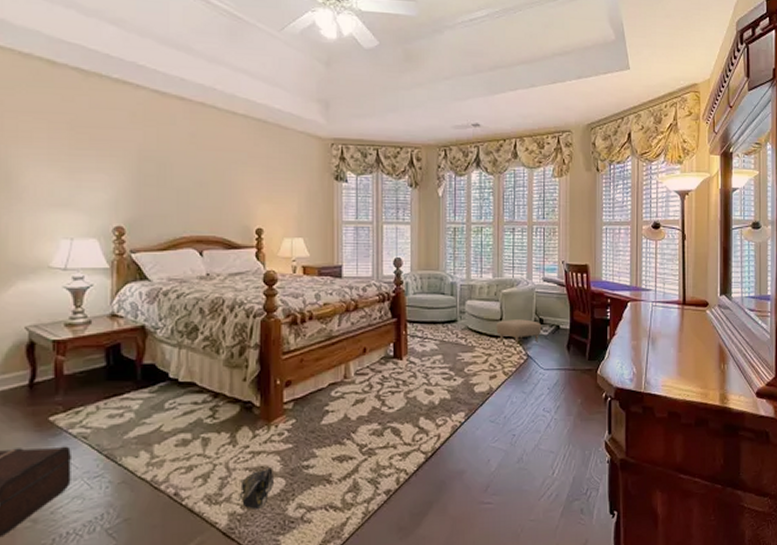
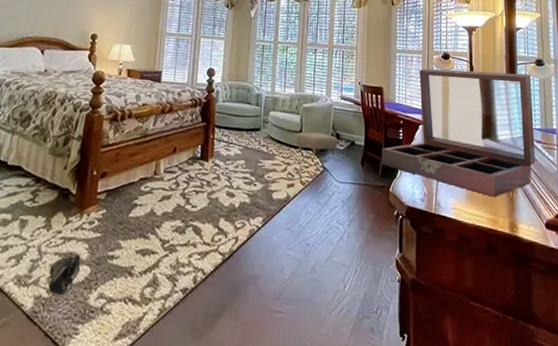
jewelry box: none [588,239,748,371] -> present [381,68,535,197]

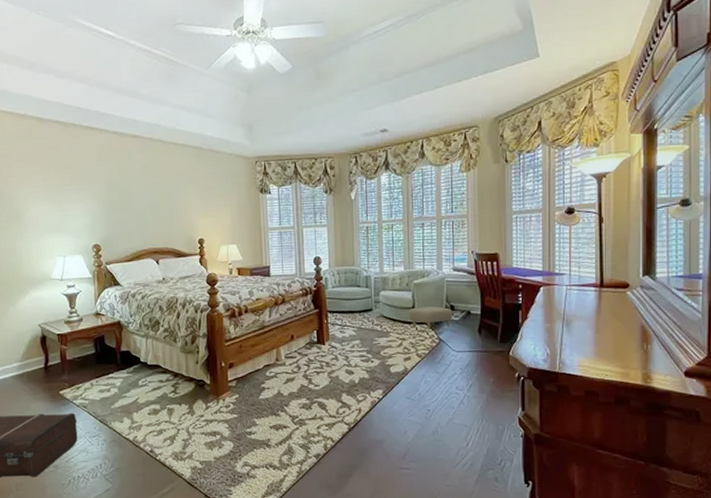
athletic shoe: present [44,254,81,295] -> none [197,433,224,465]
jewelry box: present [381,68,535,197] -> none [499,217,675,351]

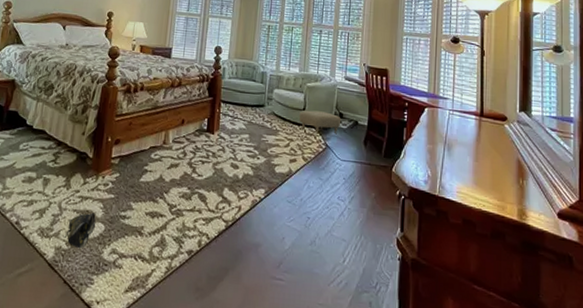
athletic shoe: none [197,433,224,465] -> present [64,212,96,248]

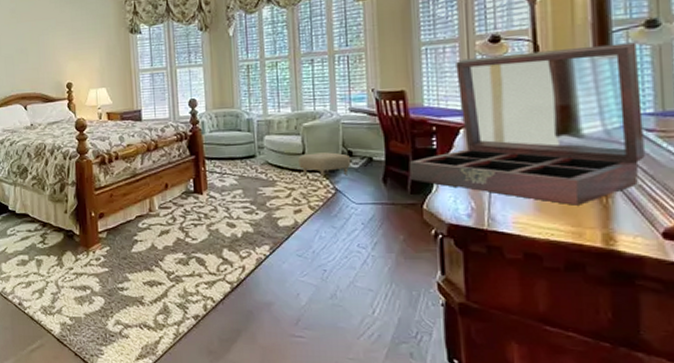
athletic shoe: present [64,212,96,248] -> none [66,287,95,322]
jewelry box: none [384,51,549,184] -> present [408,42,645,206]

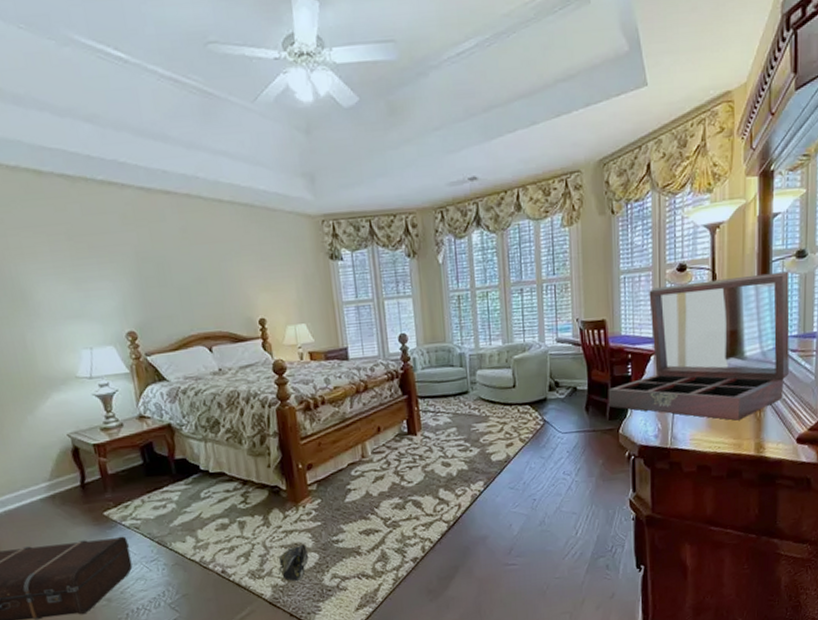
athletic shoe: none [66,287,95,322] -> present [278,544,308,582]
ottoman: present [298,152,352,180] -> none [509,384,558,412]

